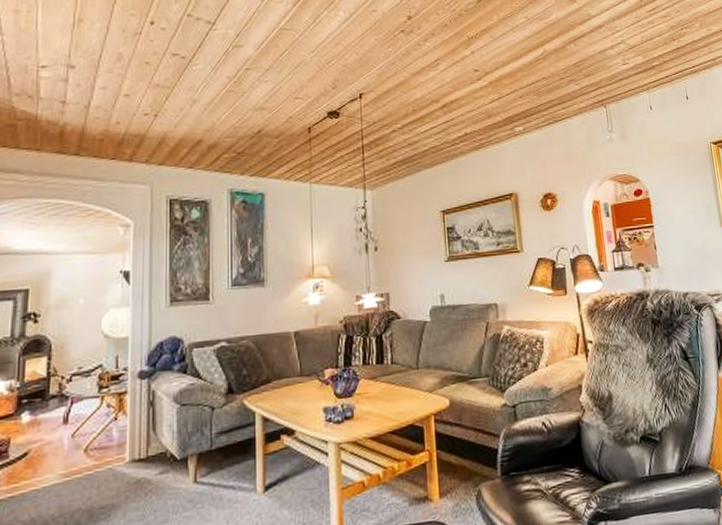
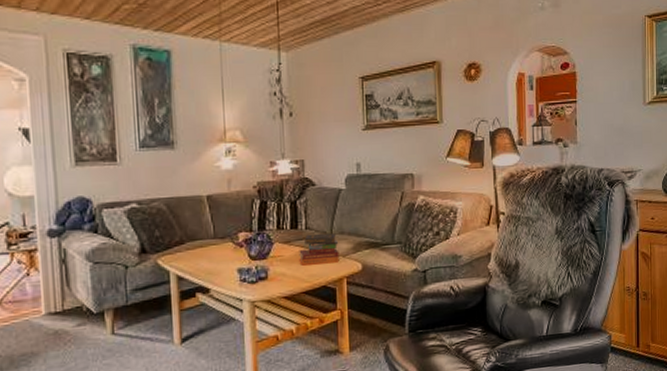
books: none [385,368,427,403] -> present [299,233,340,266]

